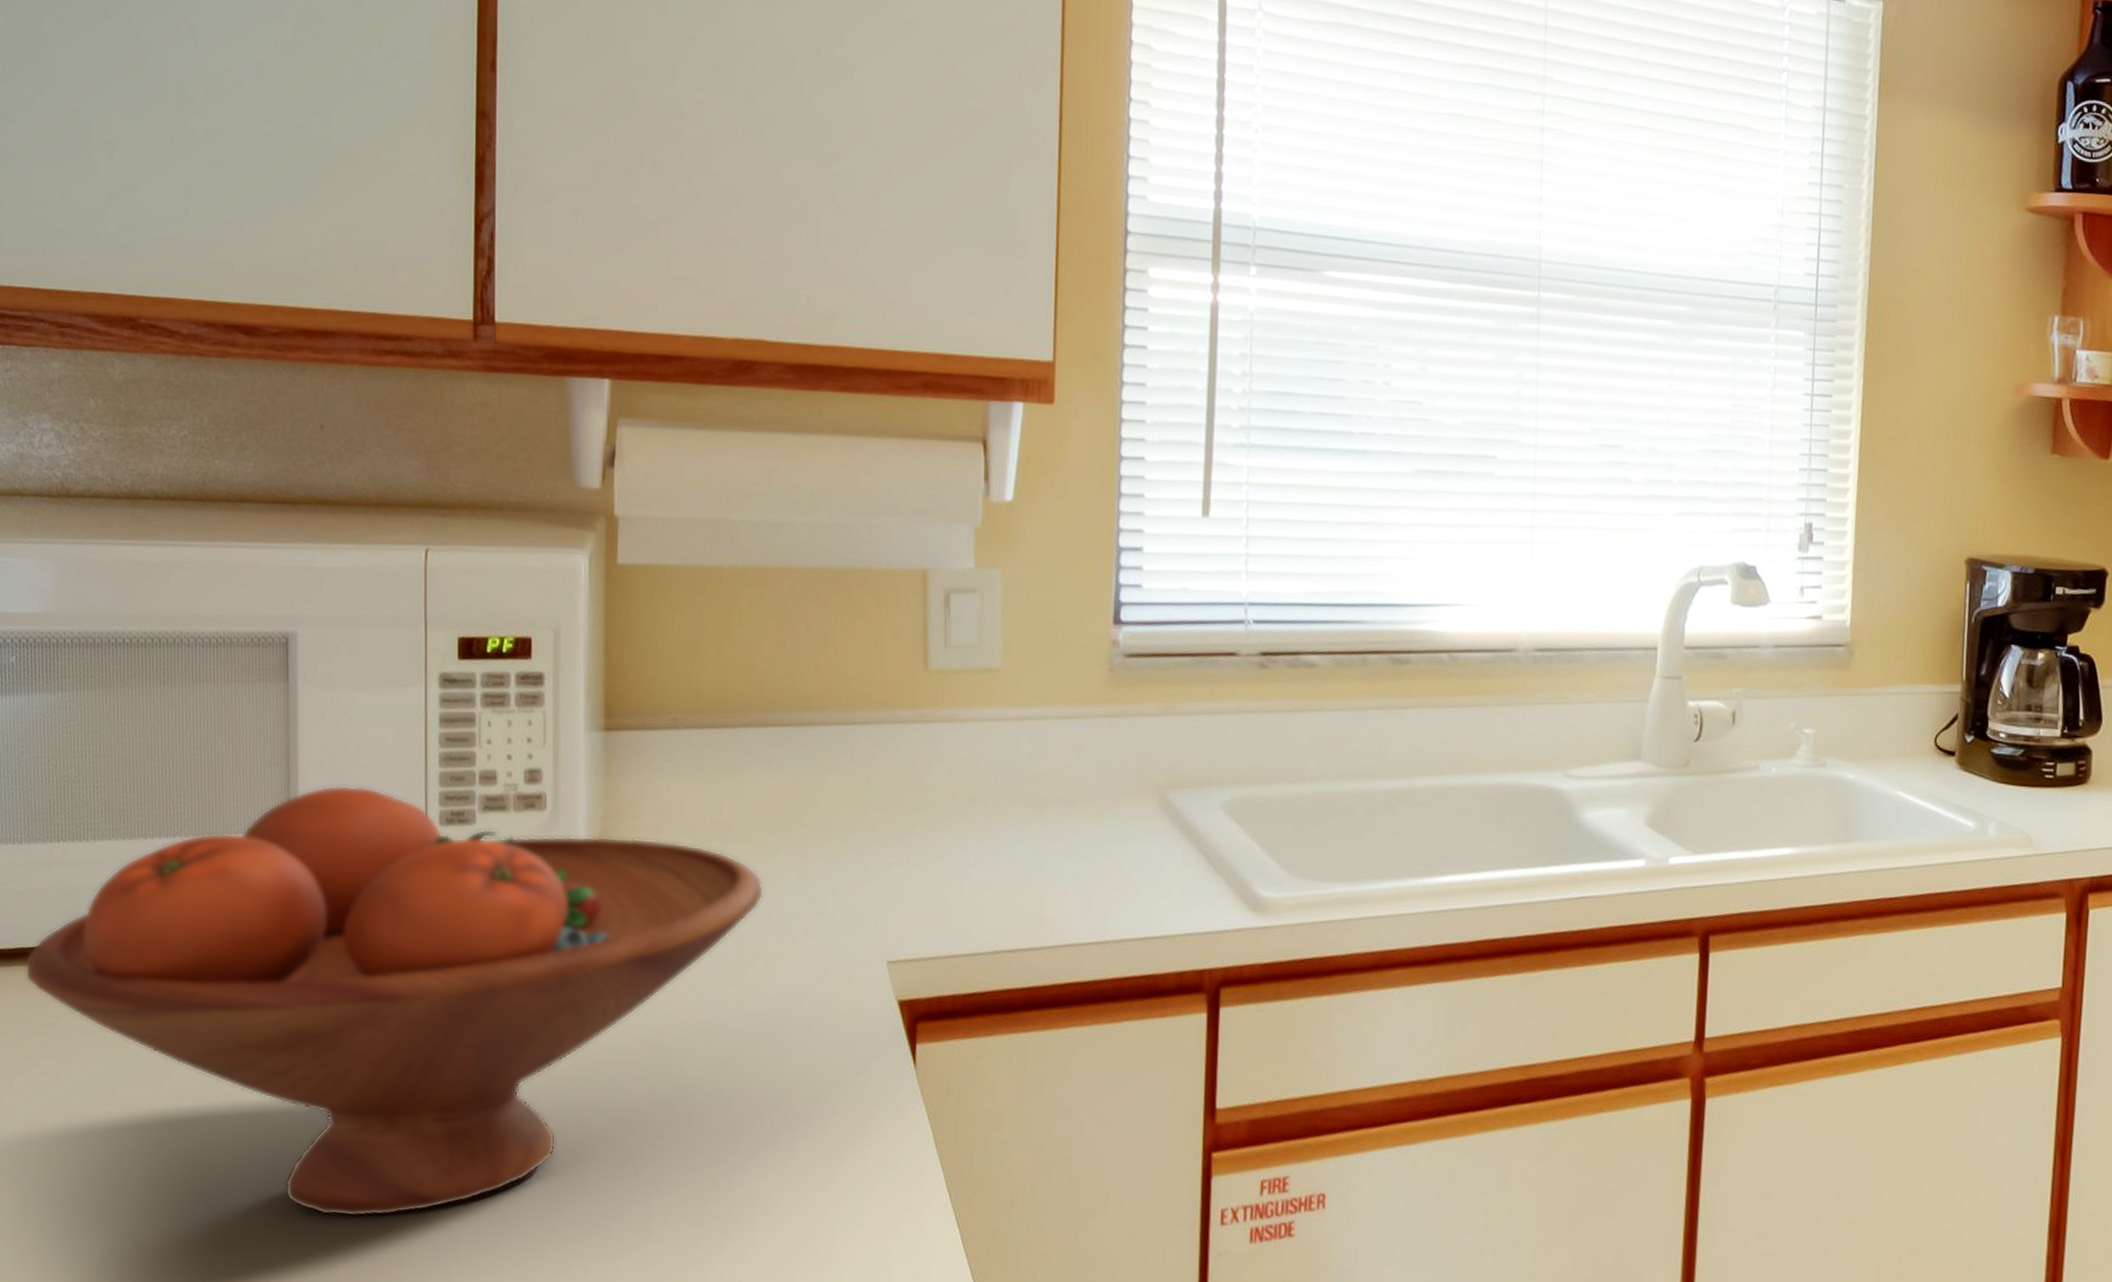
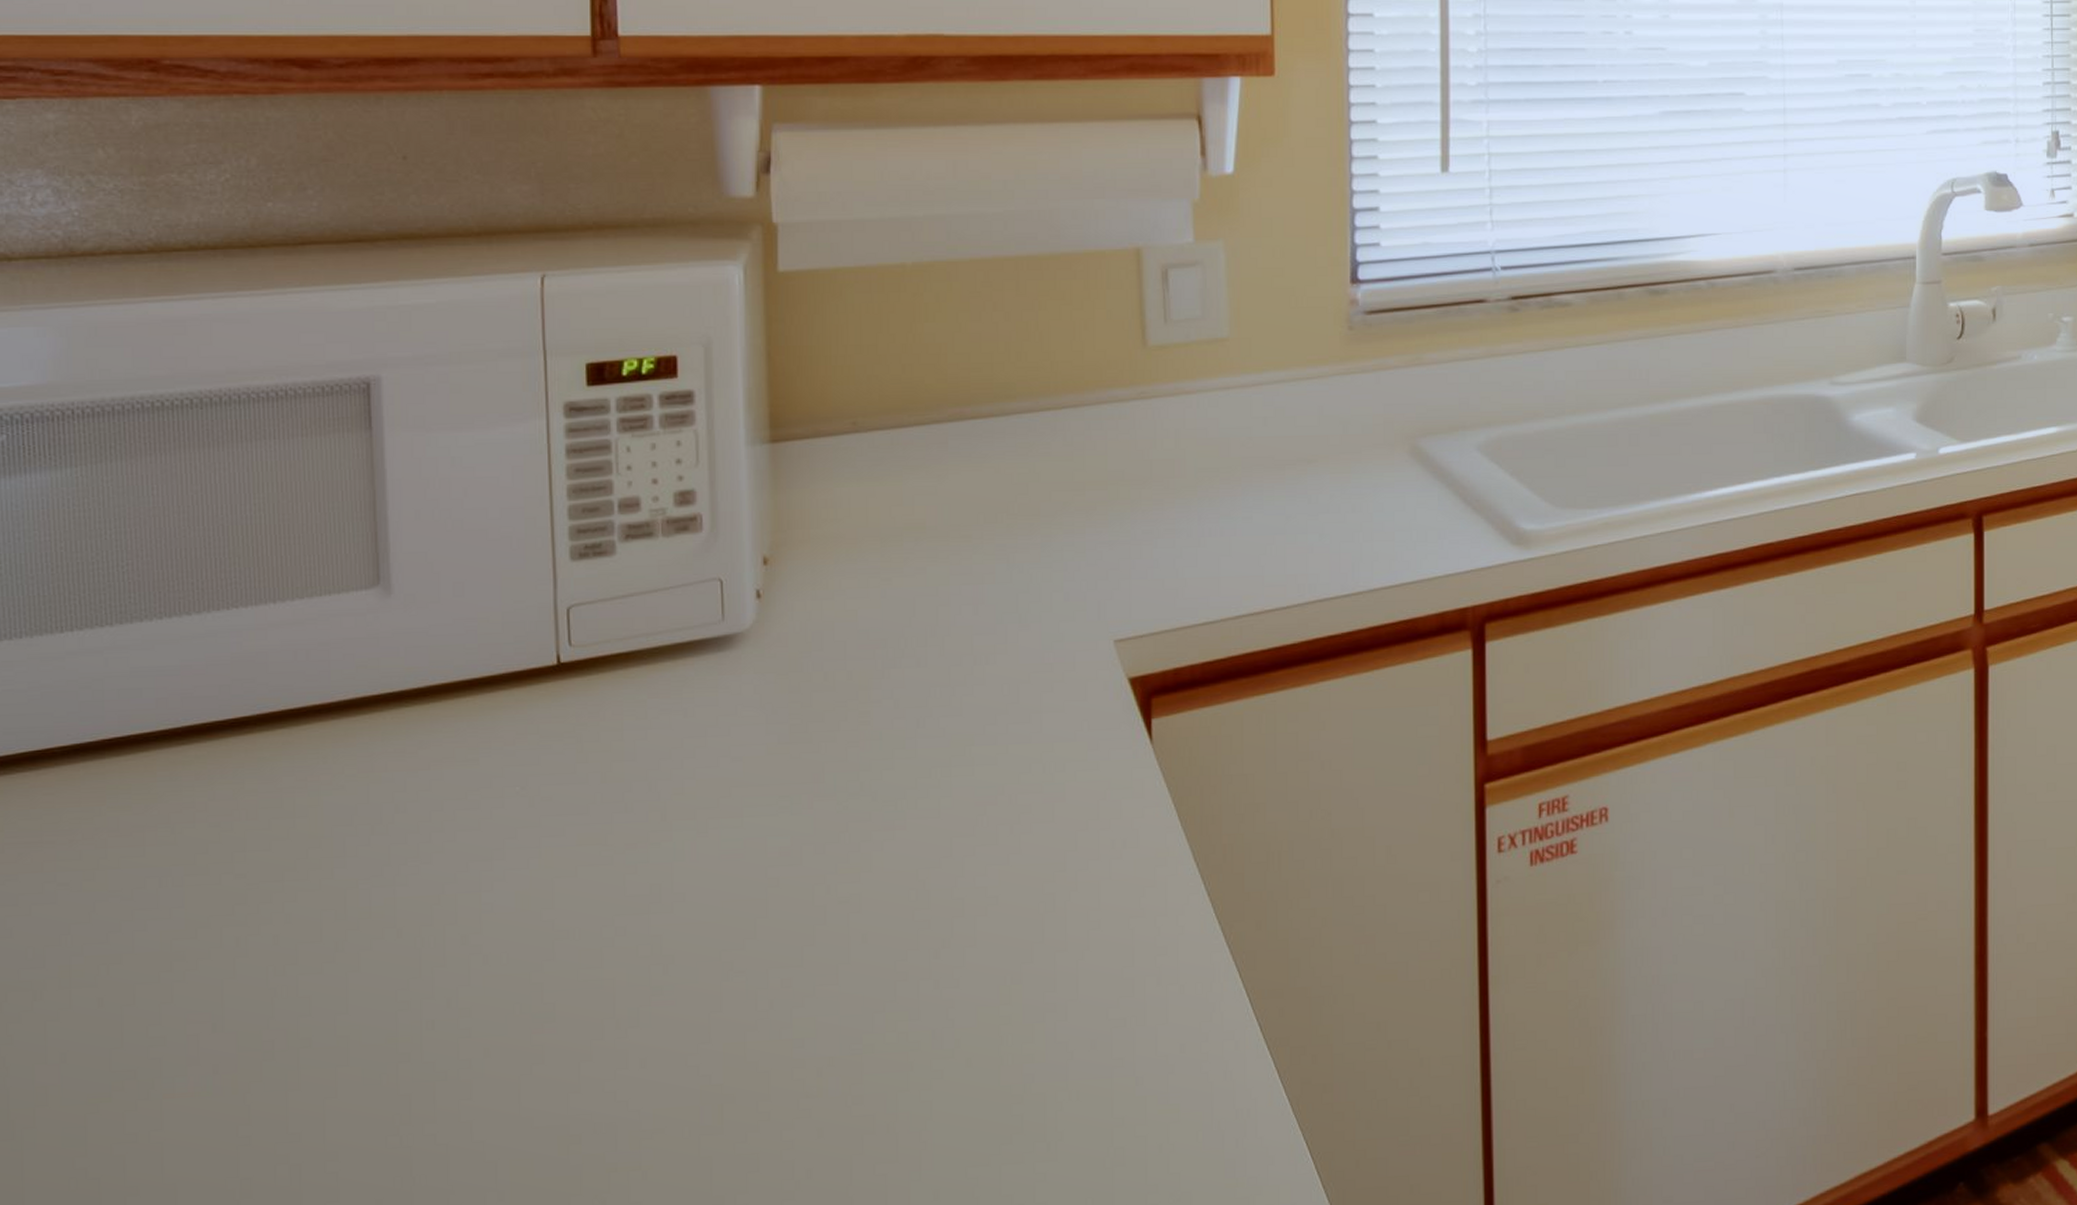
fruit bowl: present [25,785,764,1218] -> none [30,530,968,991]

